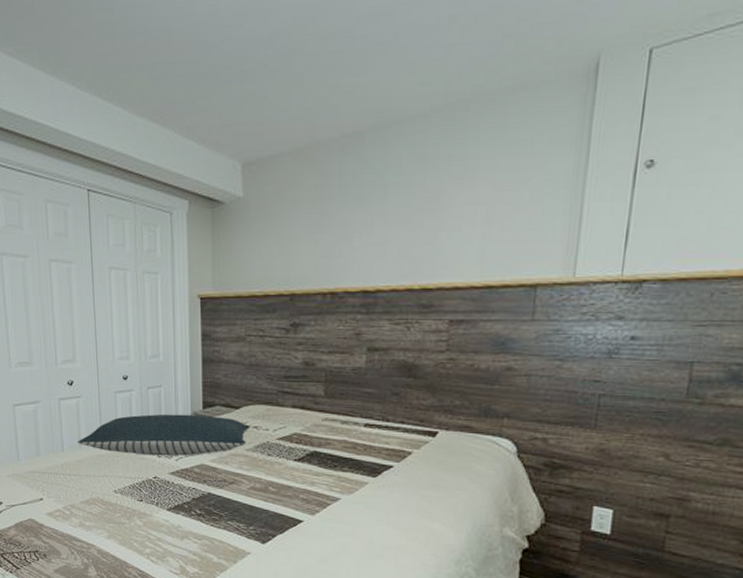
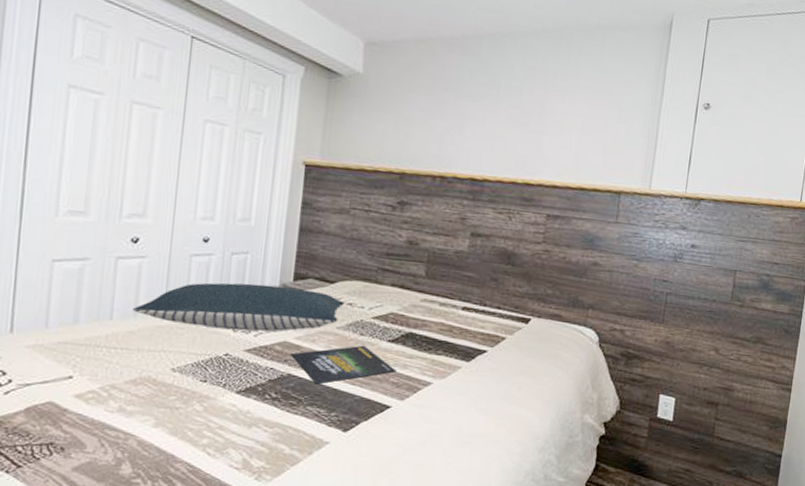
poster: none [209,465,305,502] -> present [291,345,397,384]

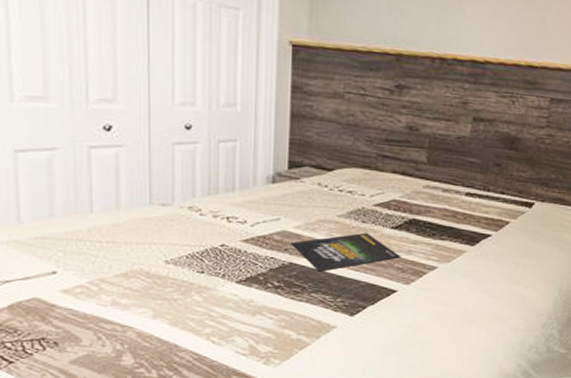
pillow: present [133,282,344,332] -> none [115,172,344,221]

